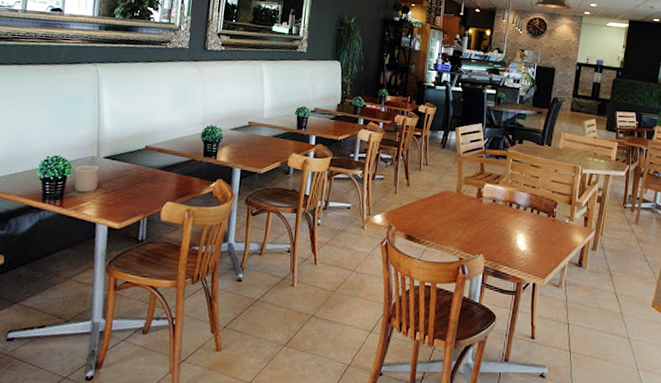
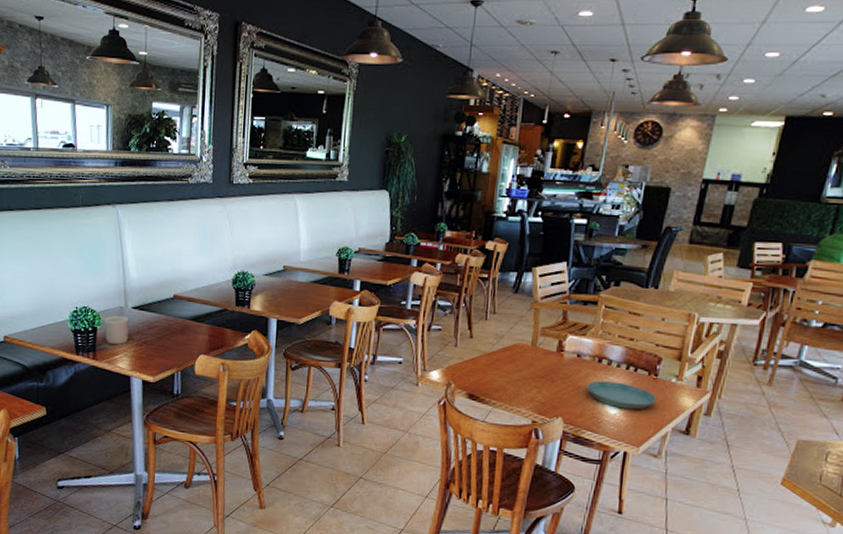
saucer: none [501,222,556,247] -> present [587,380,657,410]

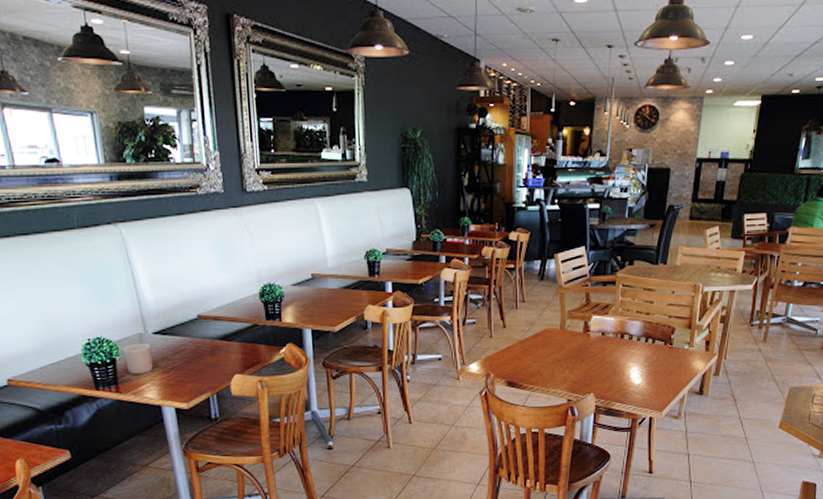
saucer: present [587,380,657,410] -> none [612,354,674,378]

